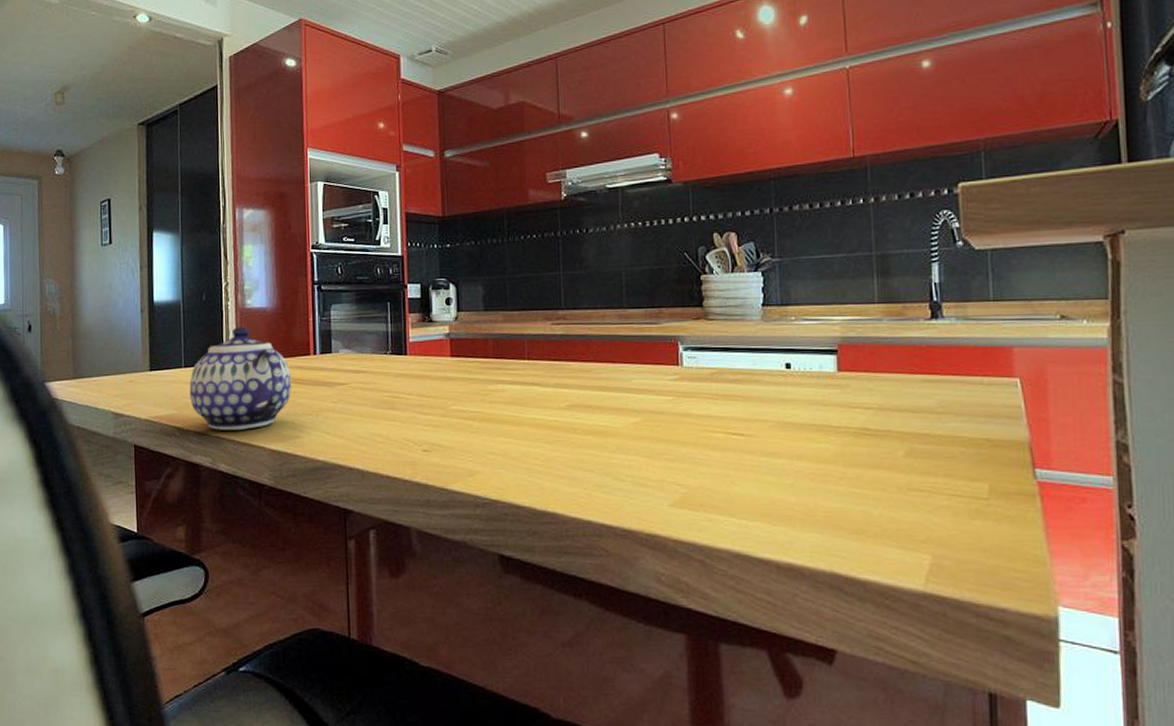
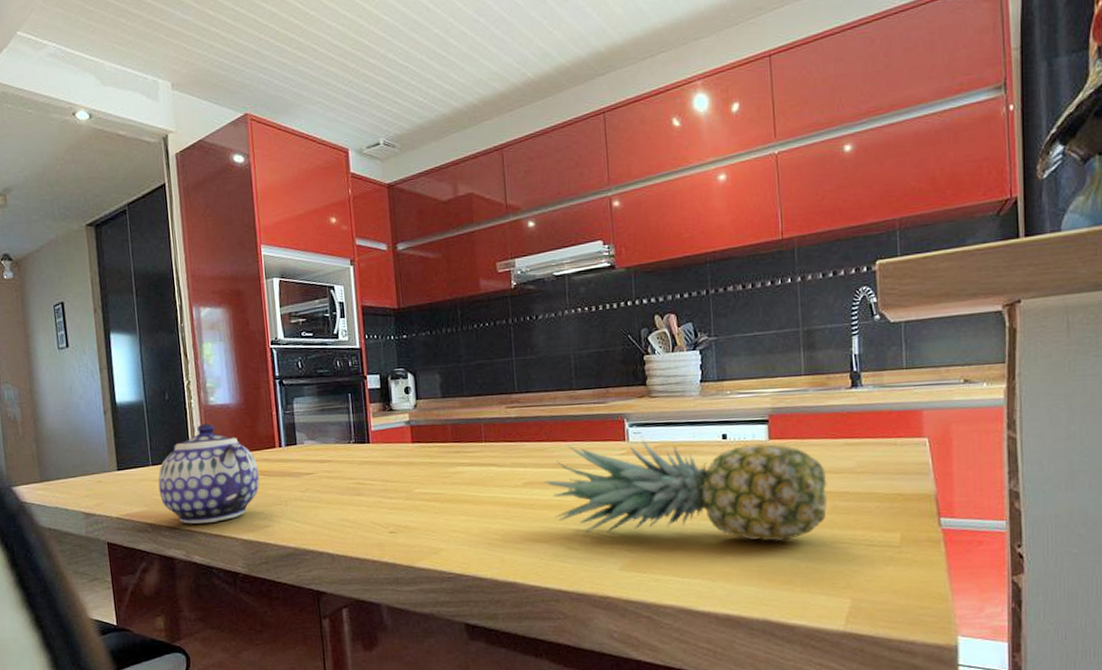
fruit: none [590,366,904,484] -> present [544,441,827,541]

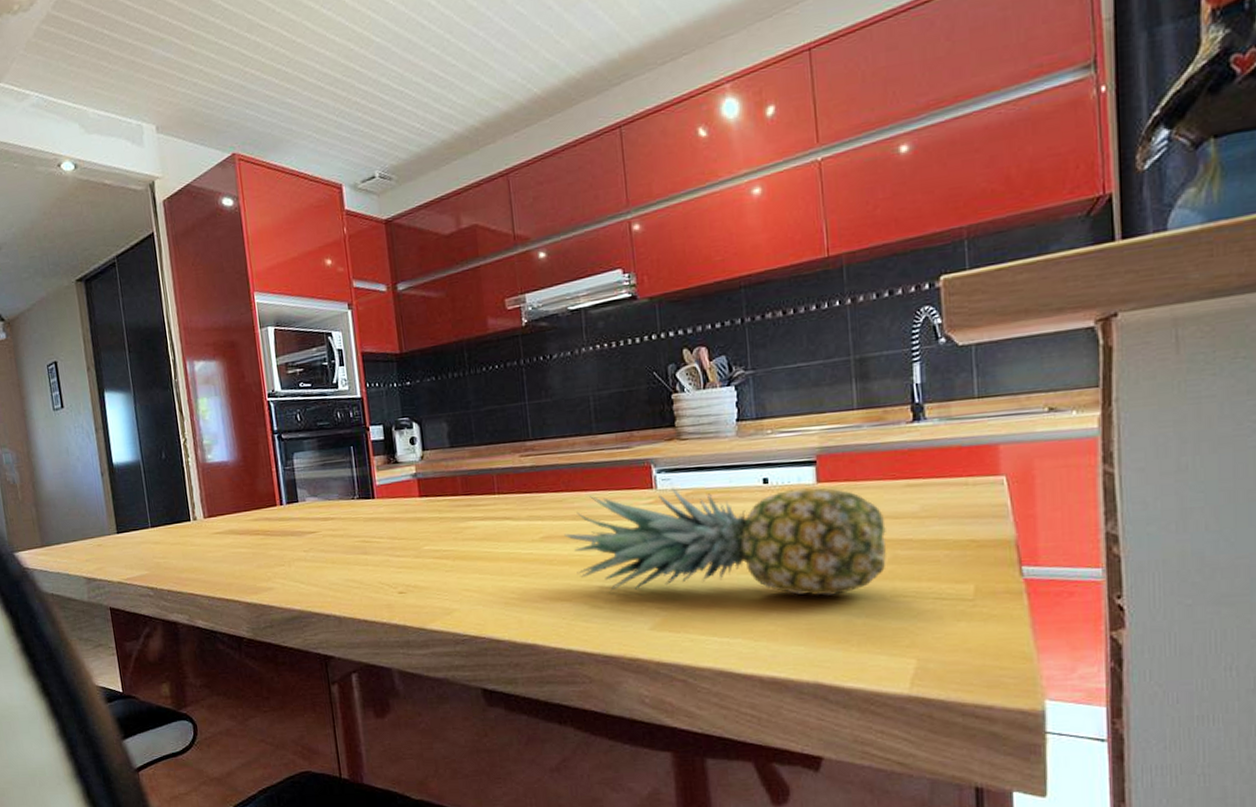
teapot: present [158,423,260,525] -> none [158,482,261,588]

